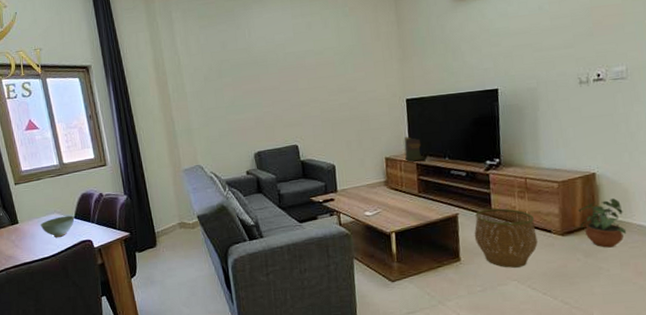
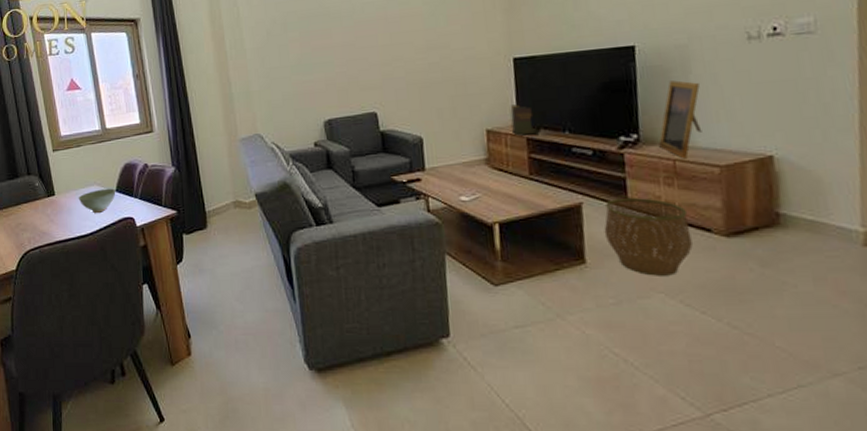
picture frame: none [514,116,546,177] -> present [658,80,702,159]
potted plant: present [578,198,627,248] -> none [749,190,822,256]

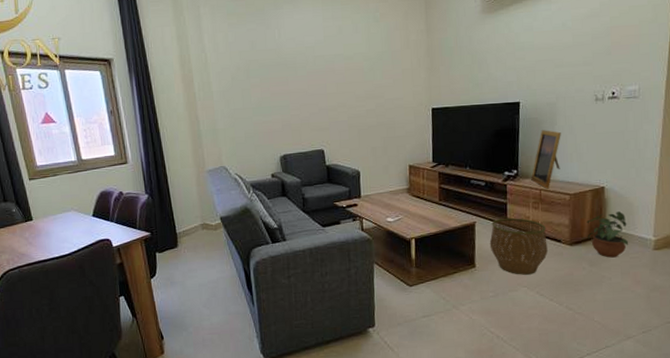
bowl: present [78,188,116,213] -> none [56,213,93,236]
books: present [510,104,540,136] -> none [427,145,449,170]
potted plant: none [749,190,822,256] -> present [586,211,629,258]

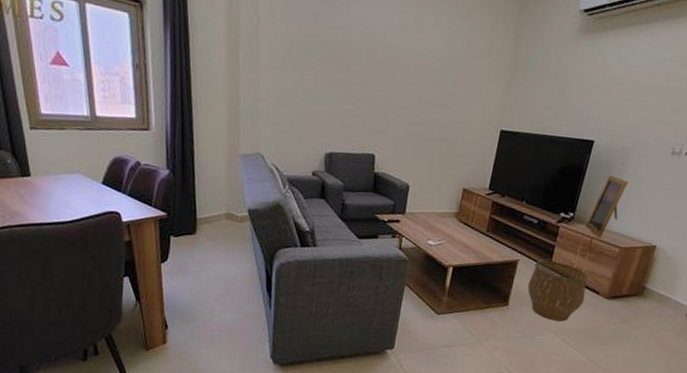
potted plant: present [586,211,629,258] -> none [626,272,669,318]

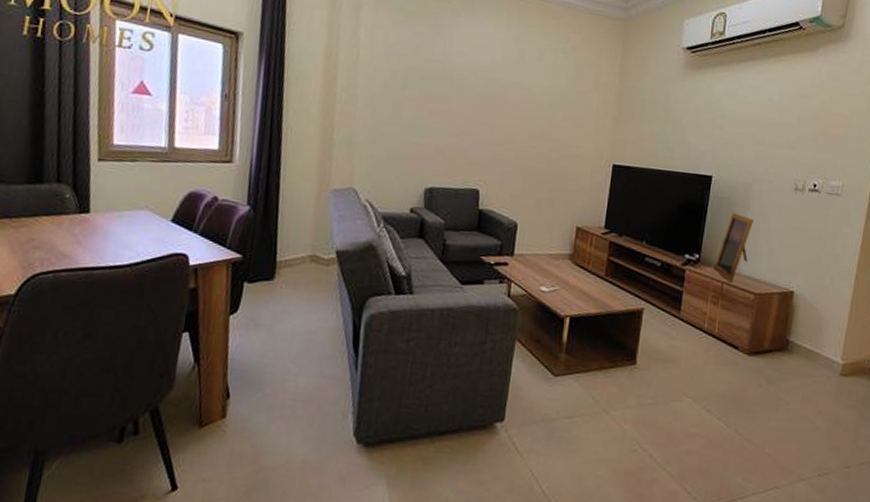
basket: present [527,258,589,322] -> none [656,306,724,384]

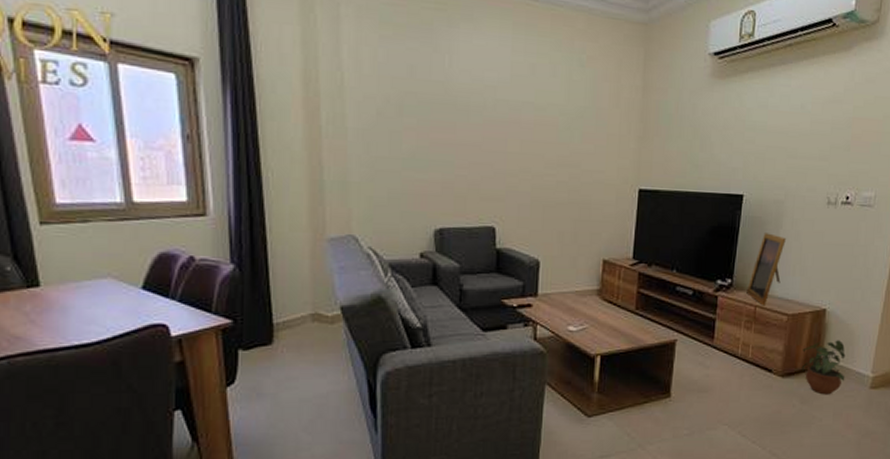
potted plant: none [768,323,814,378] -> present [801,340,846,395]

